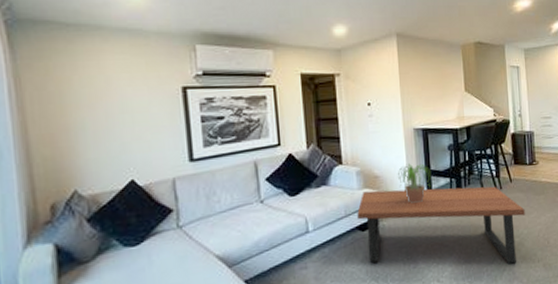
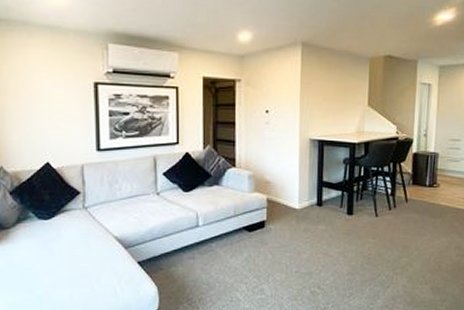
coffee table: present [357,186,525,264] -> none [246,195,418,282]
potted plant: present [398,163,431,204] -> none [289,173,322,212]

